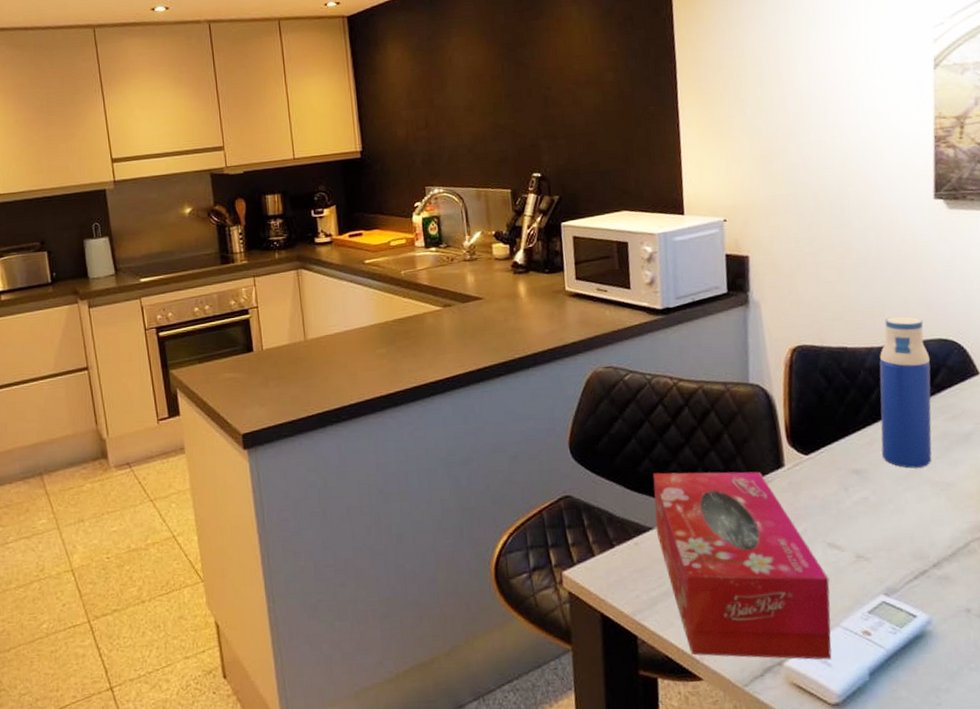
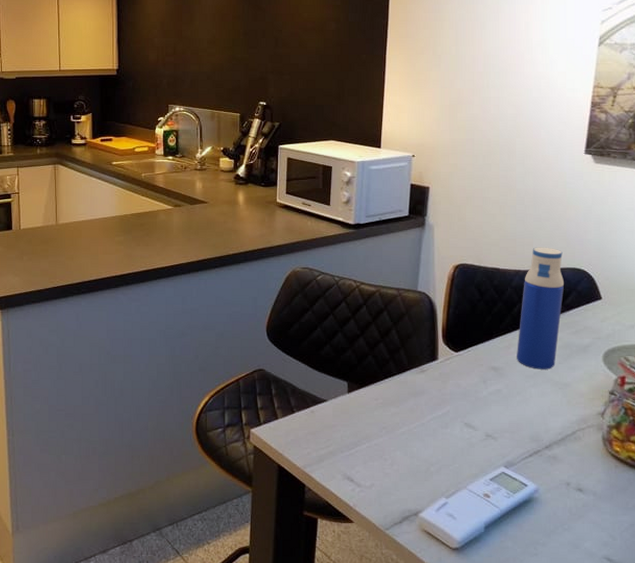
tissue box: present [652,471,832,660] -> none [329,356,462,514]

